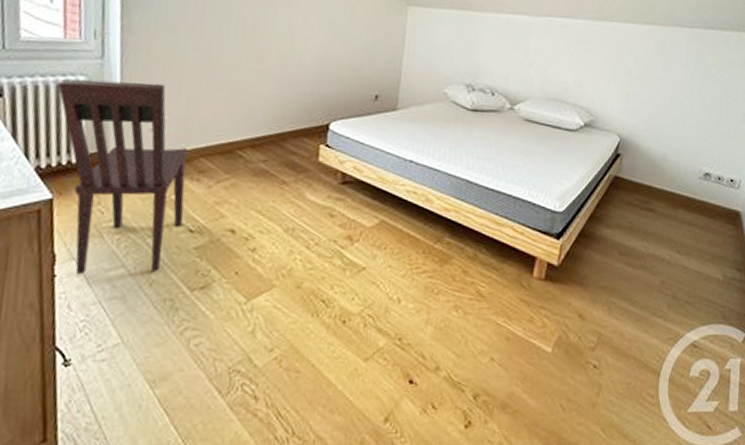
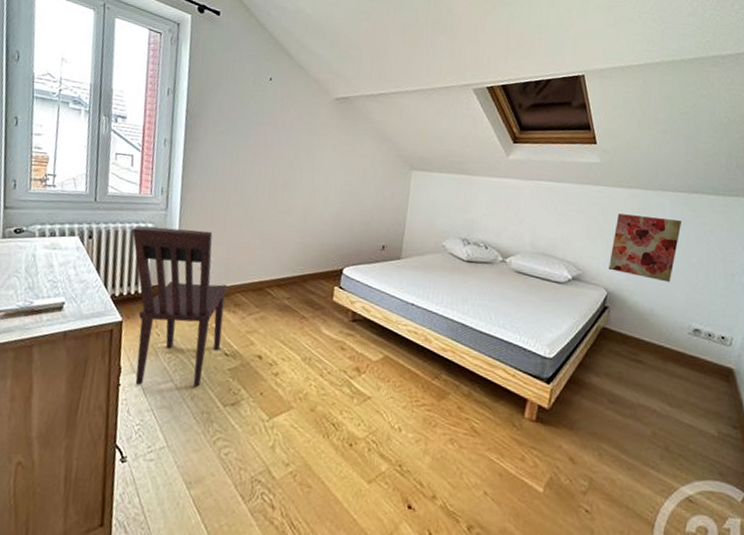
wall art: none [622,52,697,126] -> present [609,213,682,283]

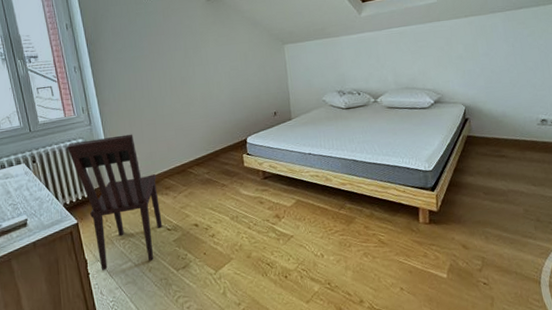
wall art: present [609,213,682,283] -> none [460,34,515,89]

